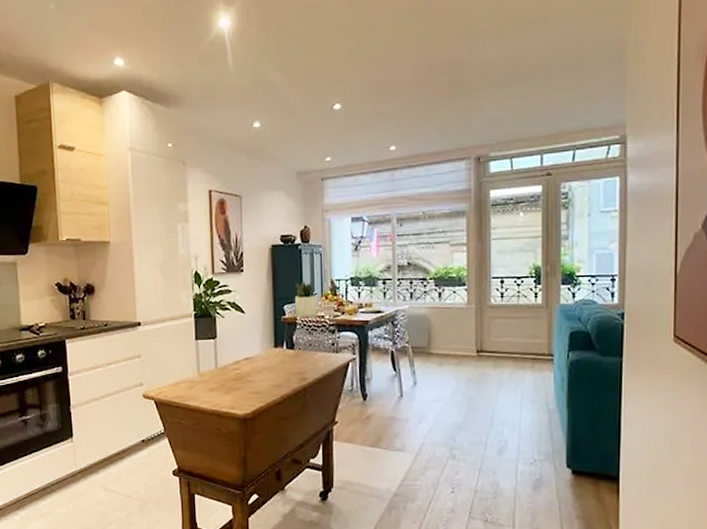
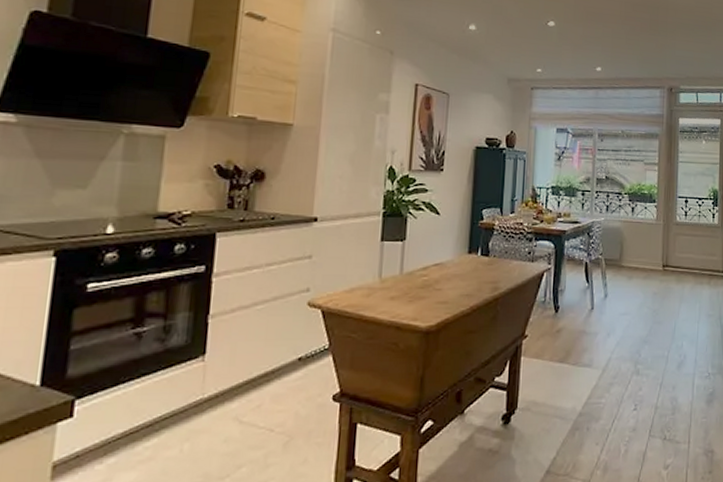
planter: present [293,281,318,319] -> none [491,186,517,225]

